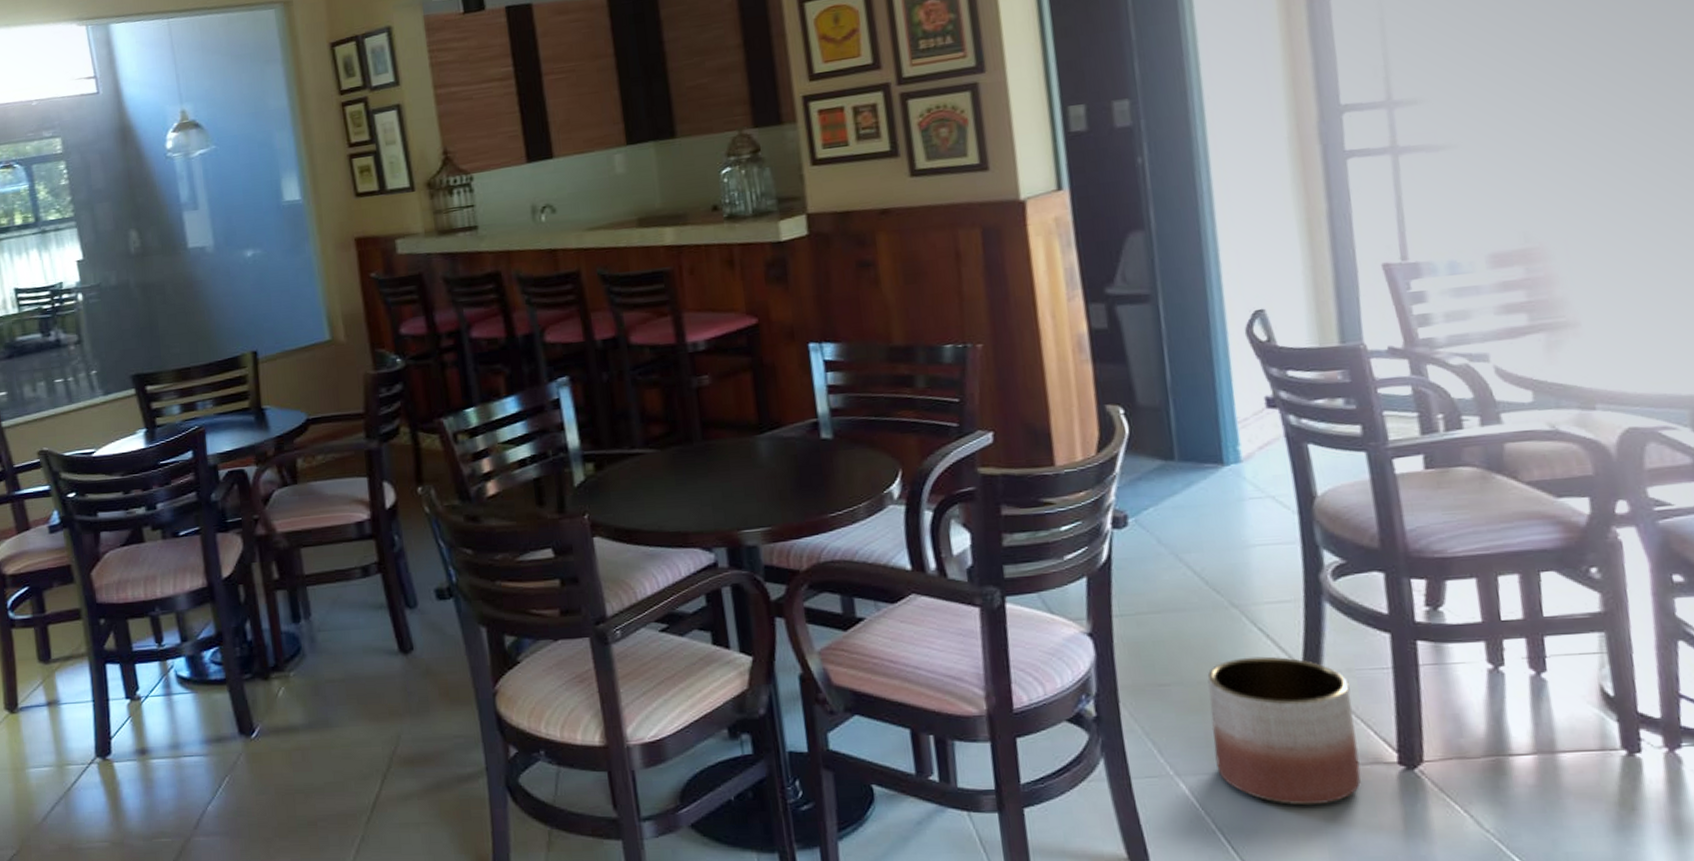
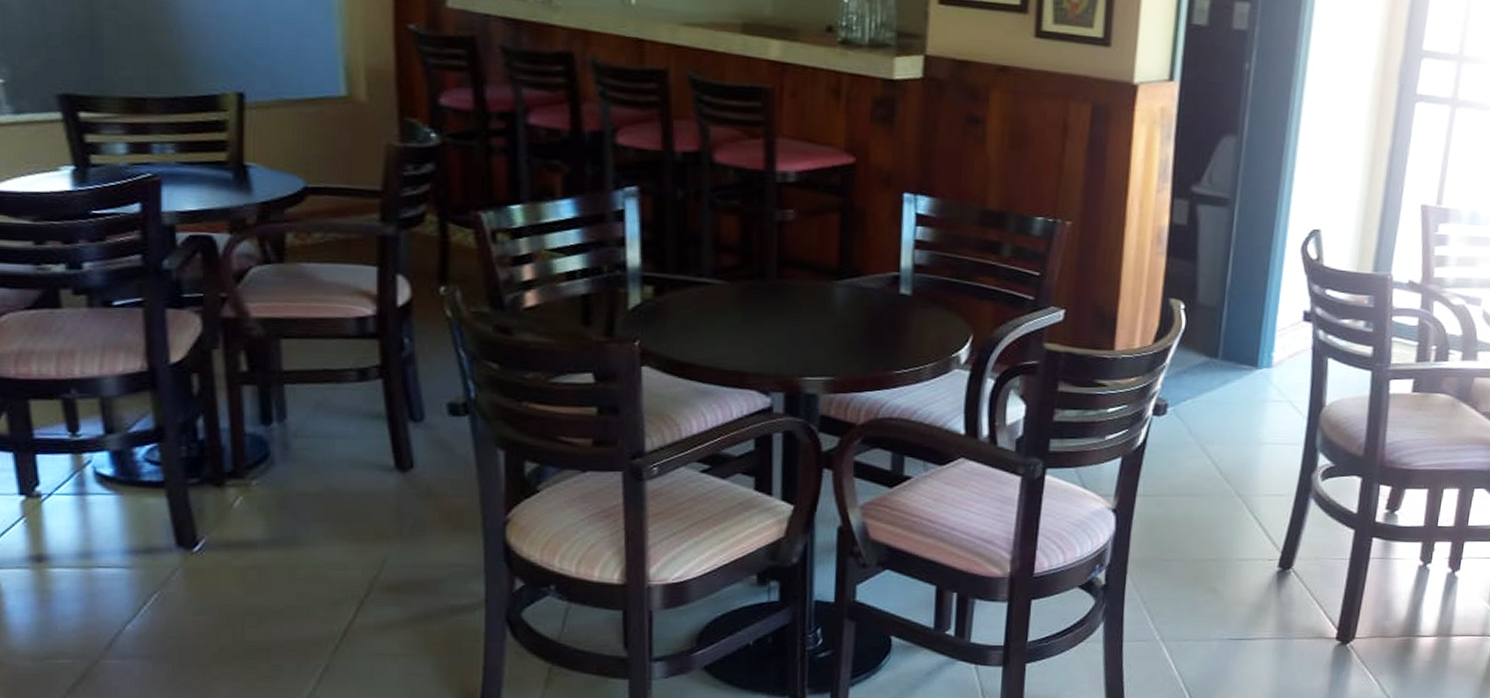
planter: present [1207,656,1361,806] -> none [1195,541,1314,671]

